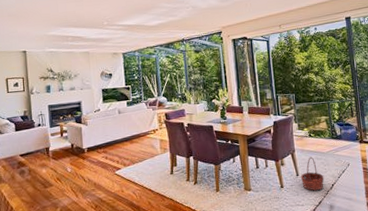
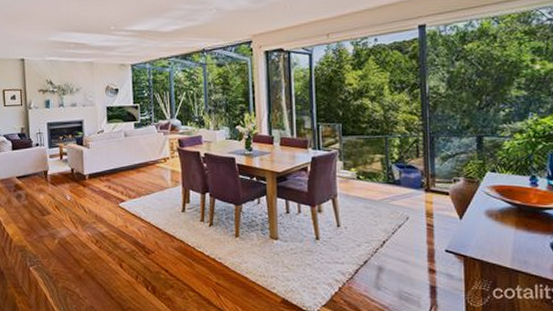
basket: present [300,157,324,191] -> none [342,204,373,248]

